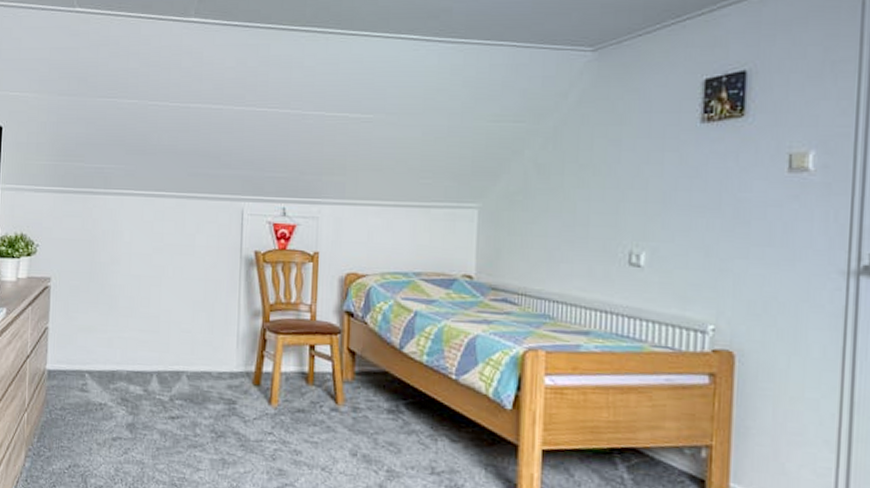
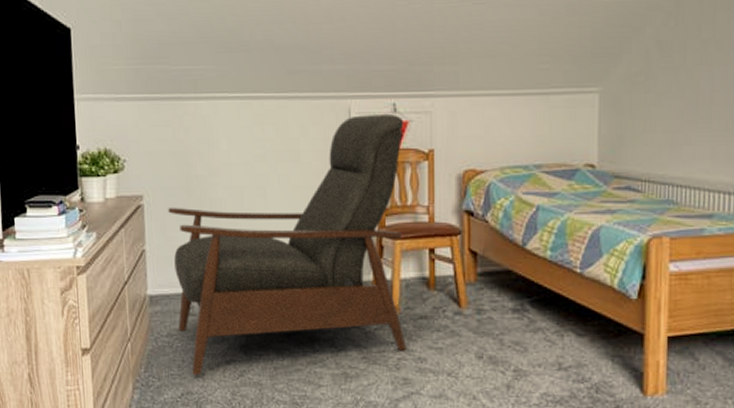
chair: none [71,217,293,449] -> present [168,114,406,375]

